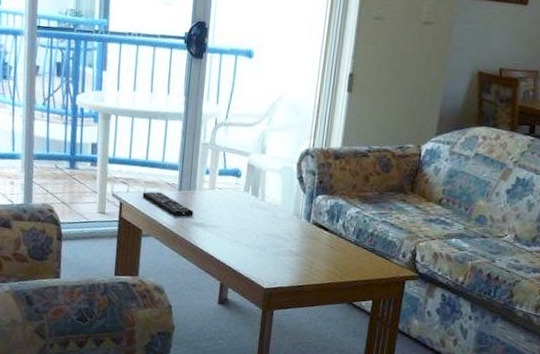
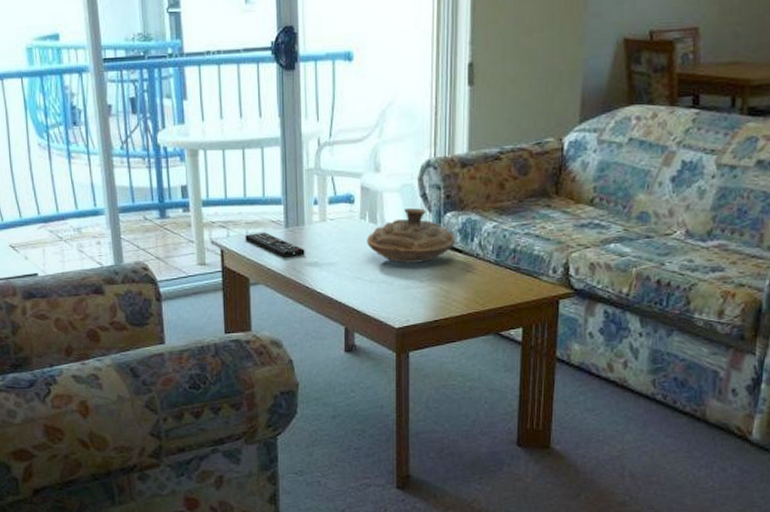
decorative bowl: none [248,187,324,235] -> present [367,208,456,263]

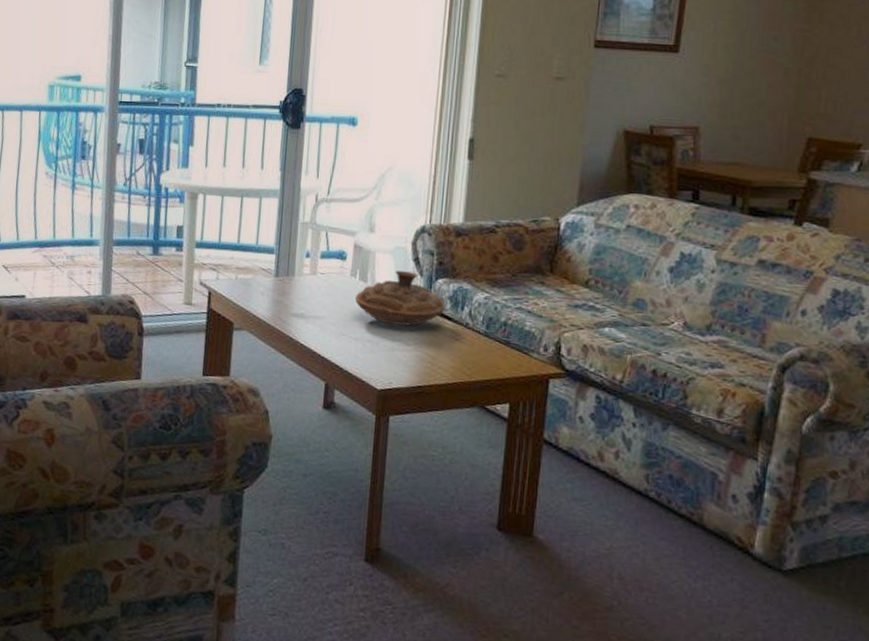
remote control: present [245,233,305,258] -> none [234,279,293,307]

